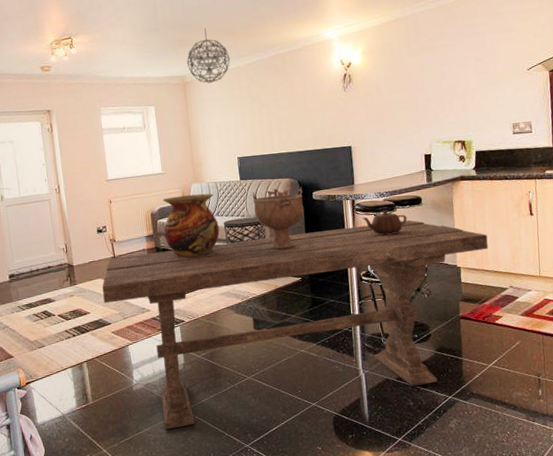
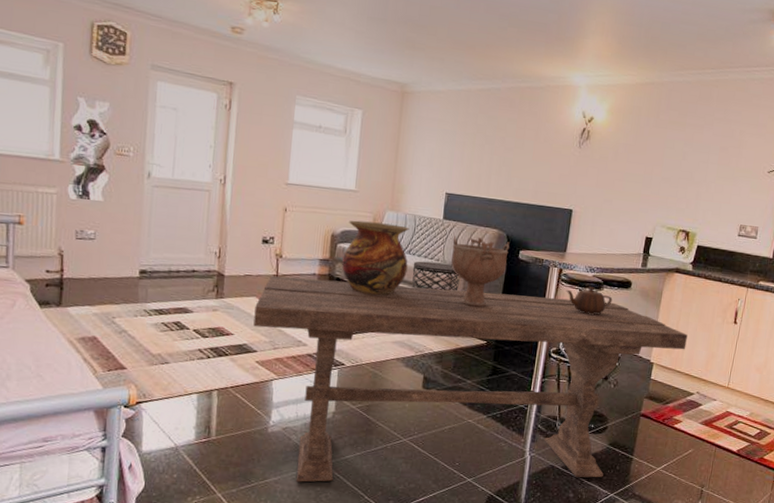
pendant light: present [187,27,231,83] -> none [411,34,463,101]

